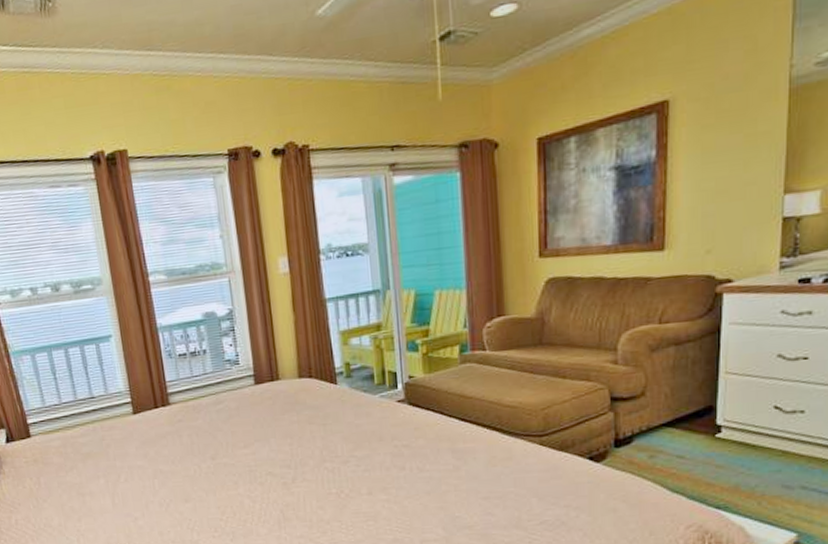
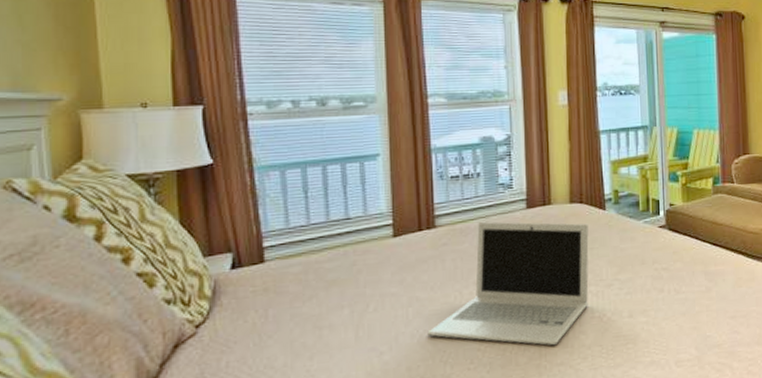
laptop: none [173,398,324,519] -> present [427,221,589,346]

